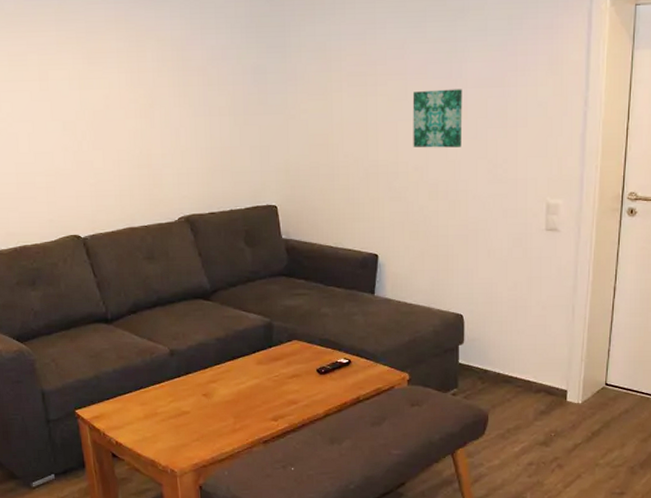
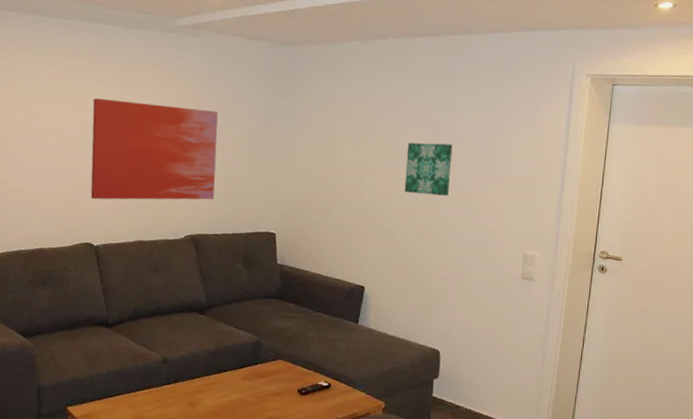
wall art: none [59,72,206,187] -> present [90,98,218,200]

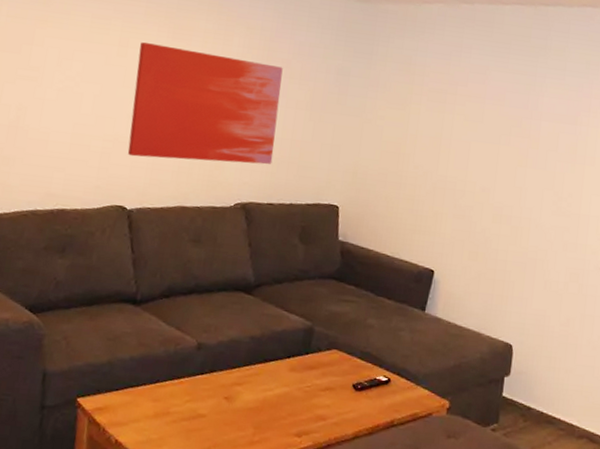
wall art: present [404,143,453,196] -> none [483,116,537,176]

